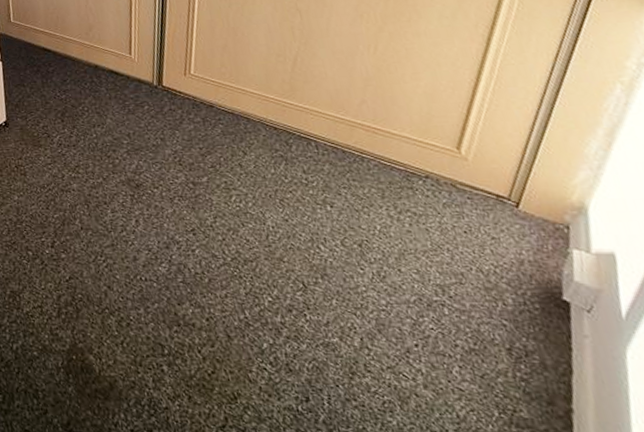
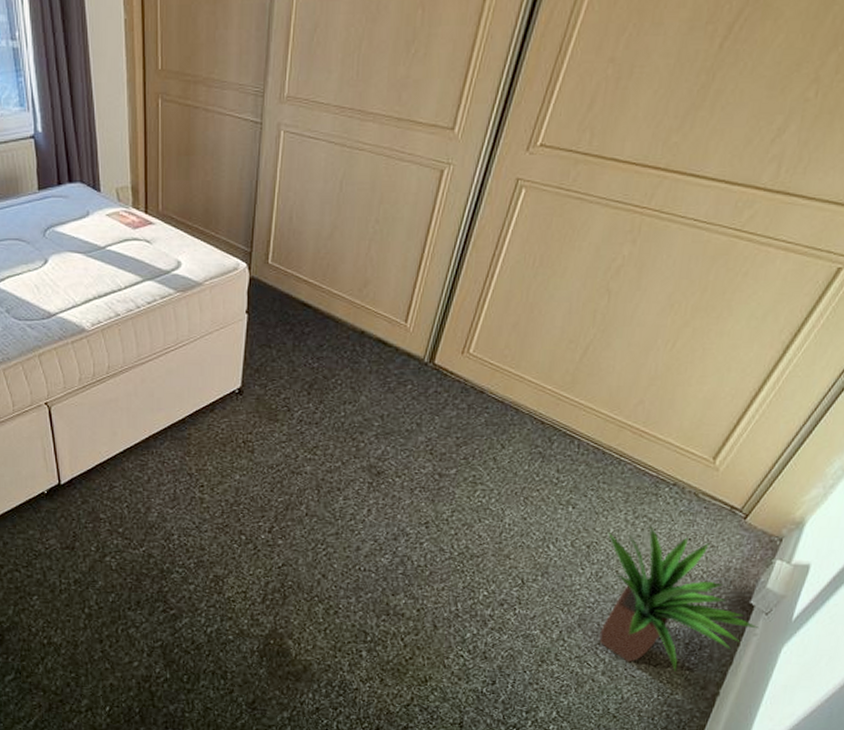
potted plant: none [375,221,587,383] -> present [599,526,760,671]

